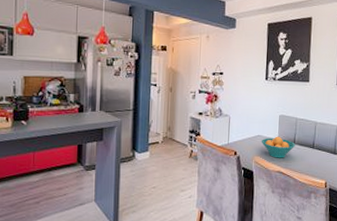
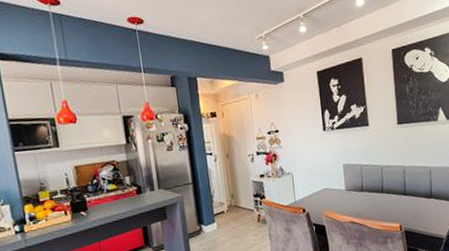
fruit bowl: present [261,137,295,158] -> none [328,187,364,209]

